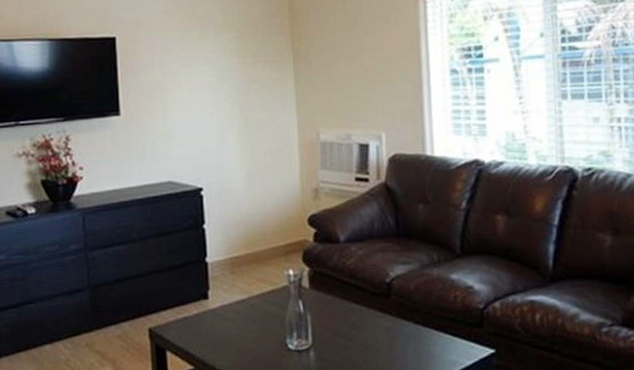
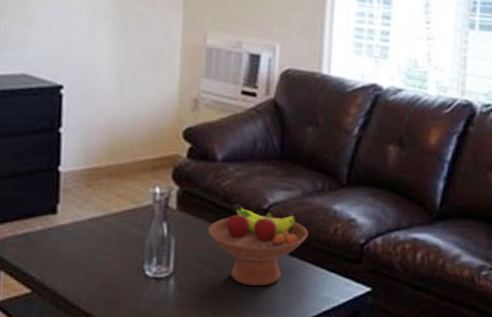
fruit bowl: none [338,279,431,353] -> present [208,203,309,286]

